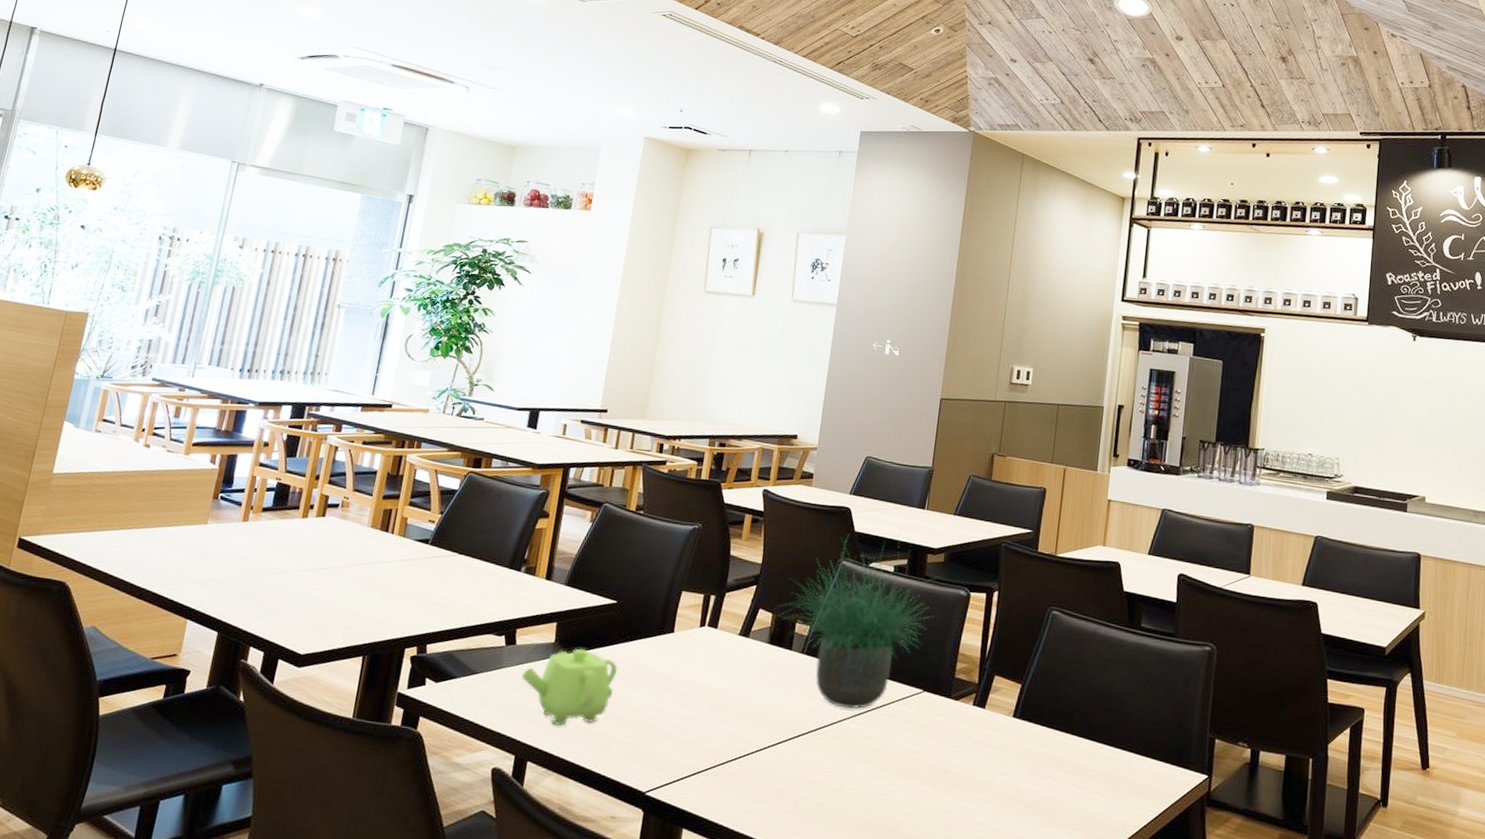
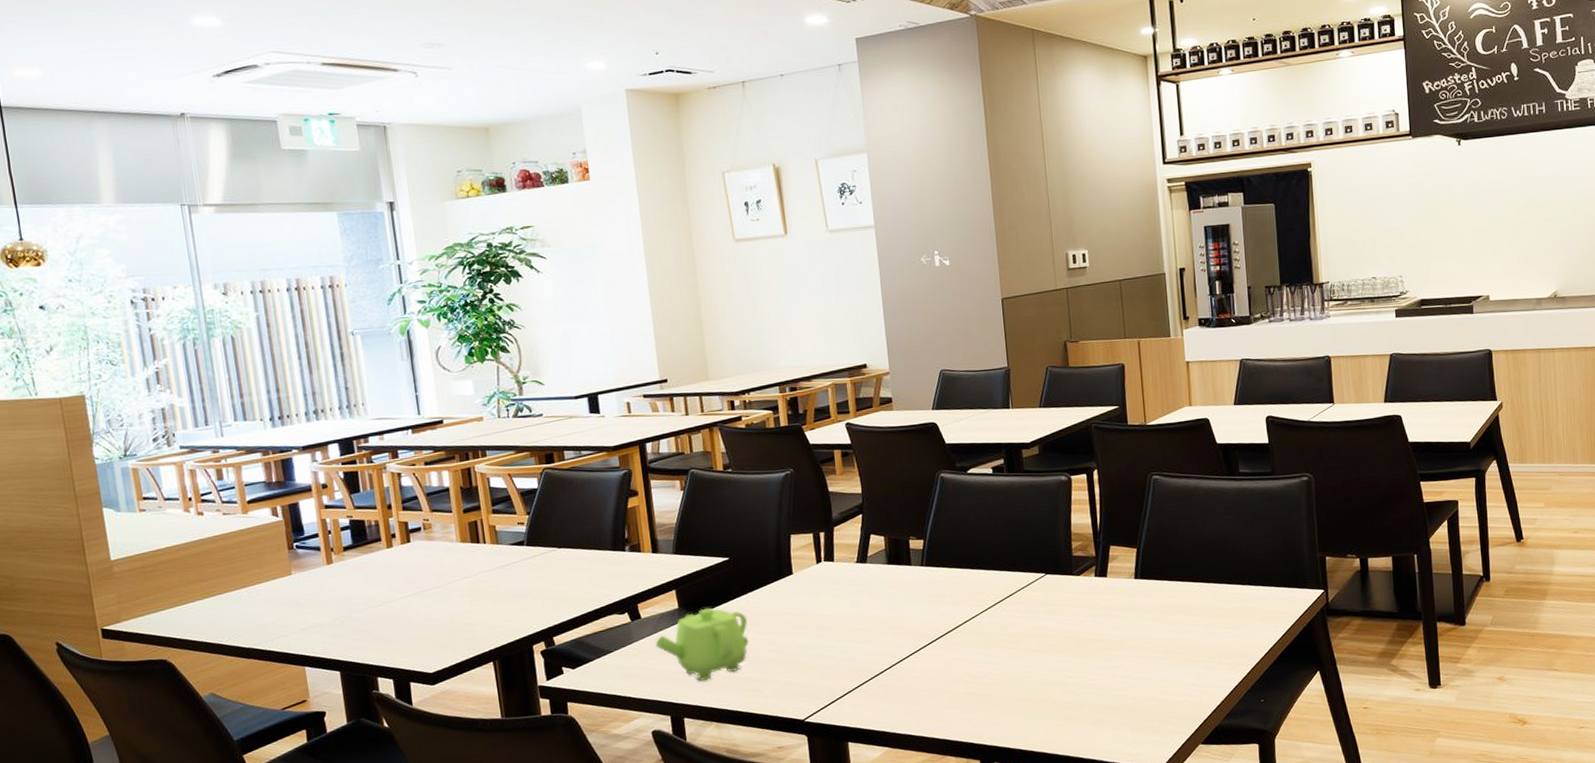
potted plant: present [774,534,942,709] -> none [884,438,1041,606]

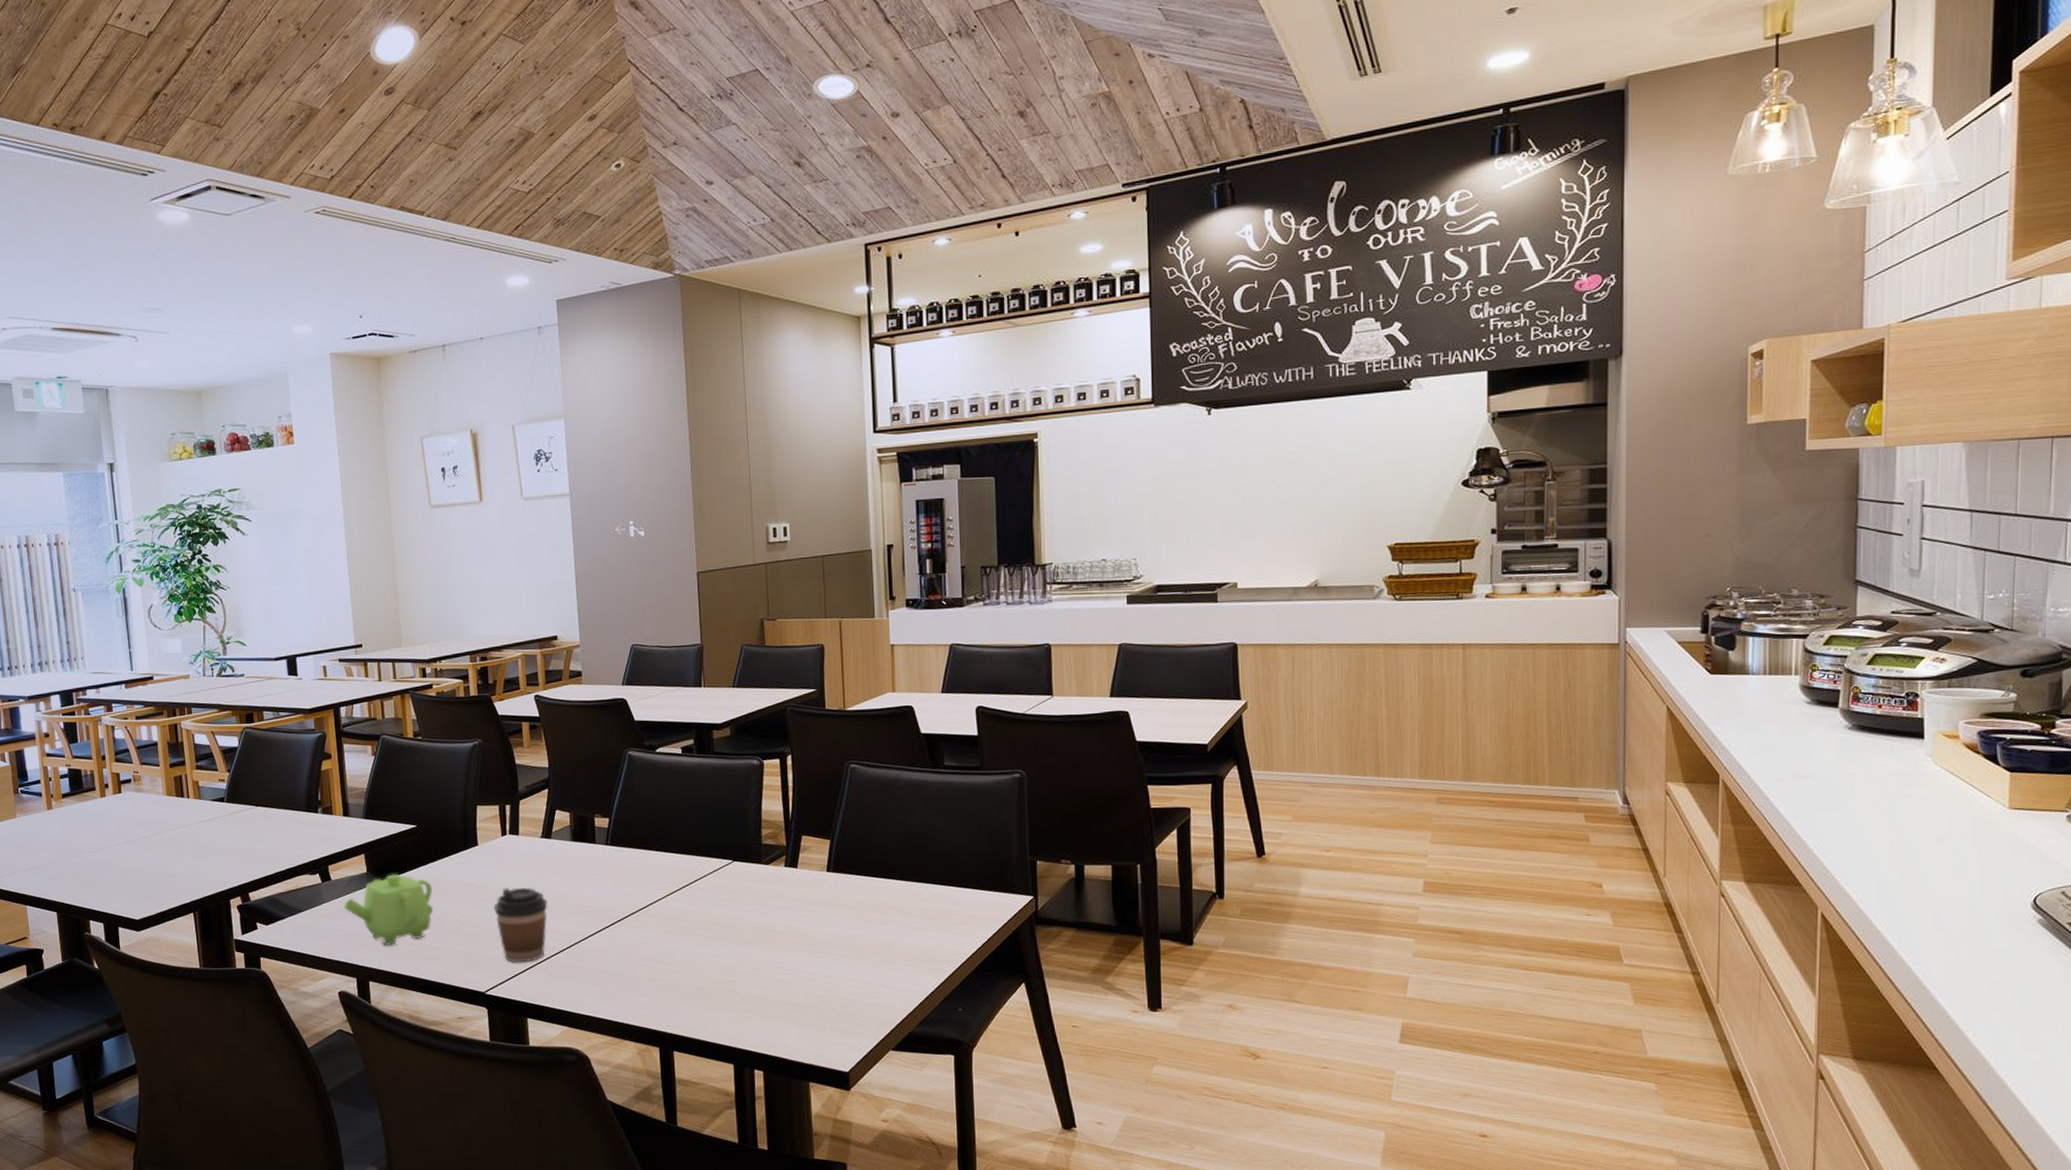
coffee cup: none [810,612,865,689] -> present [493,887,548,963]

